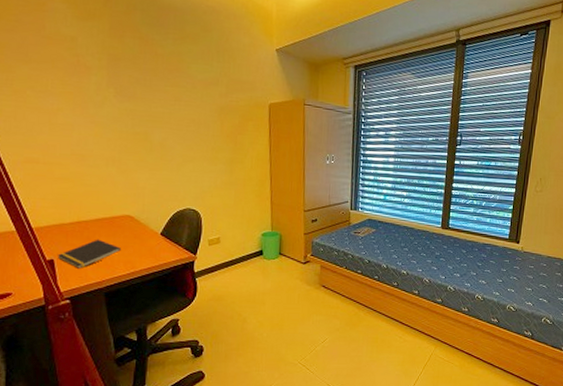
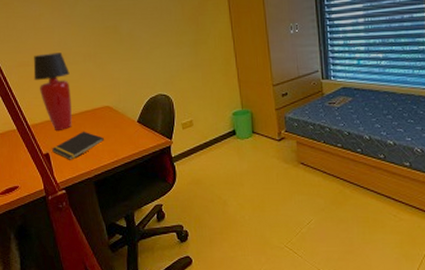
table lamp: none [43,152,88,236] -> present [33,53,72,130]

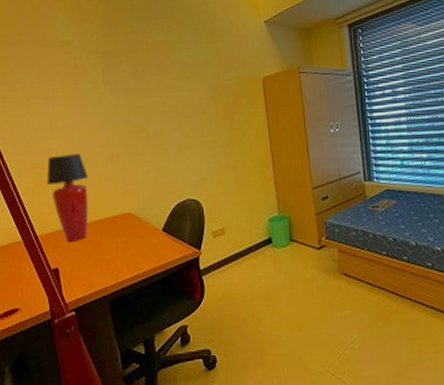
notepad: present [51,131,104,160] -> none [61,241,123,276]

